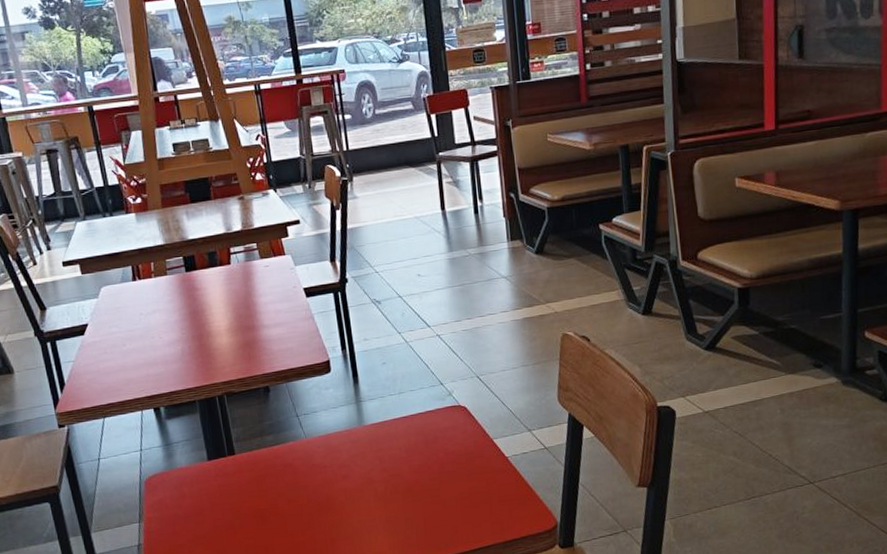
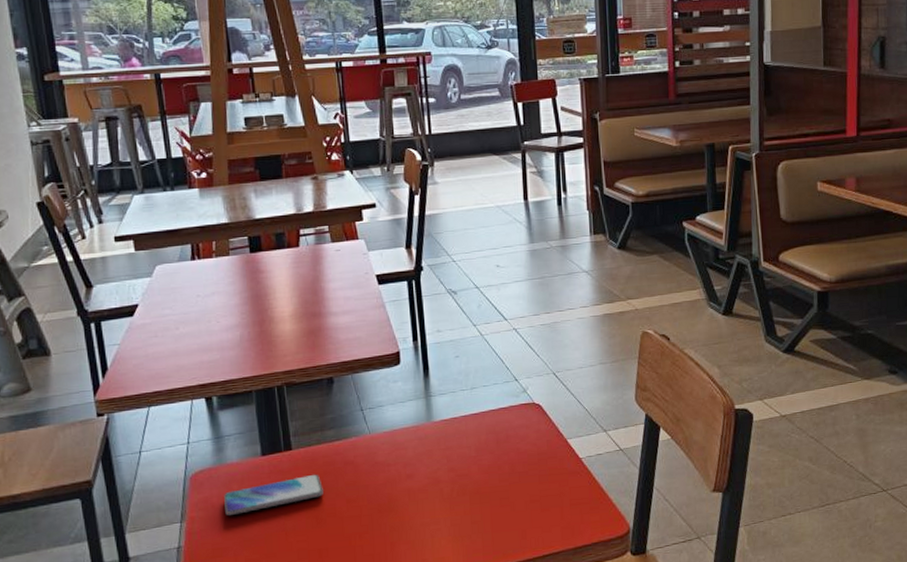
smartphone: none [176,476,266,515] -> present [224,474,323,515]

